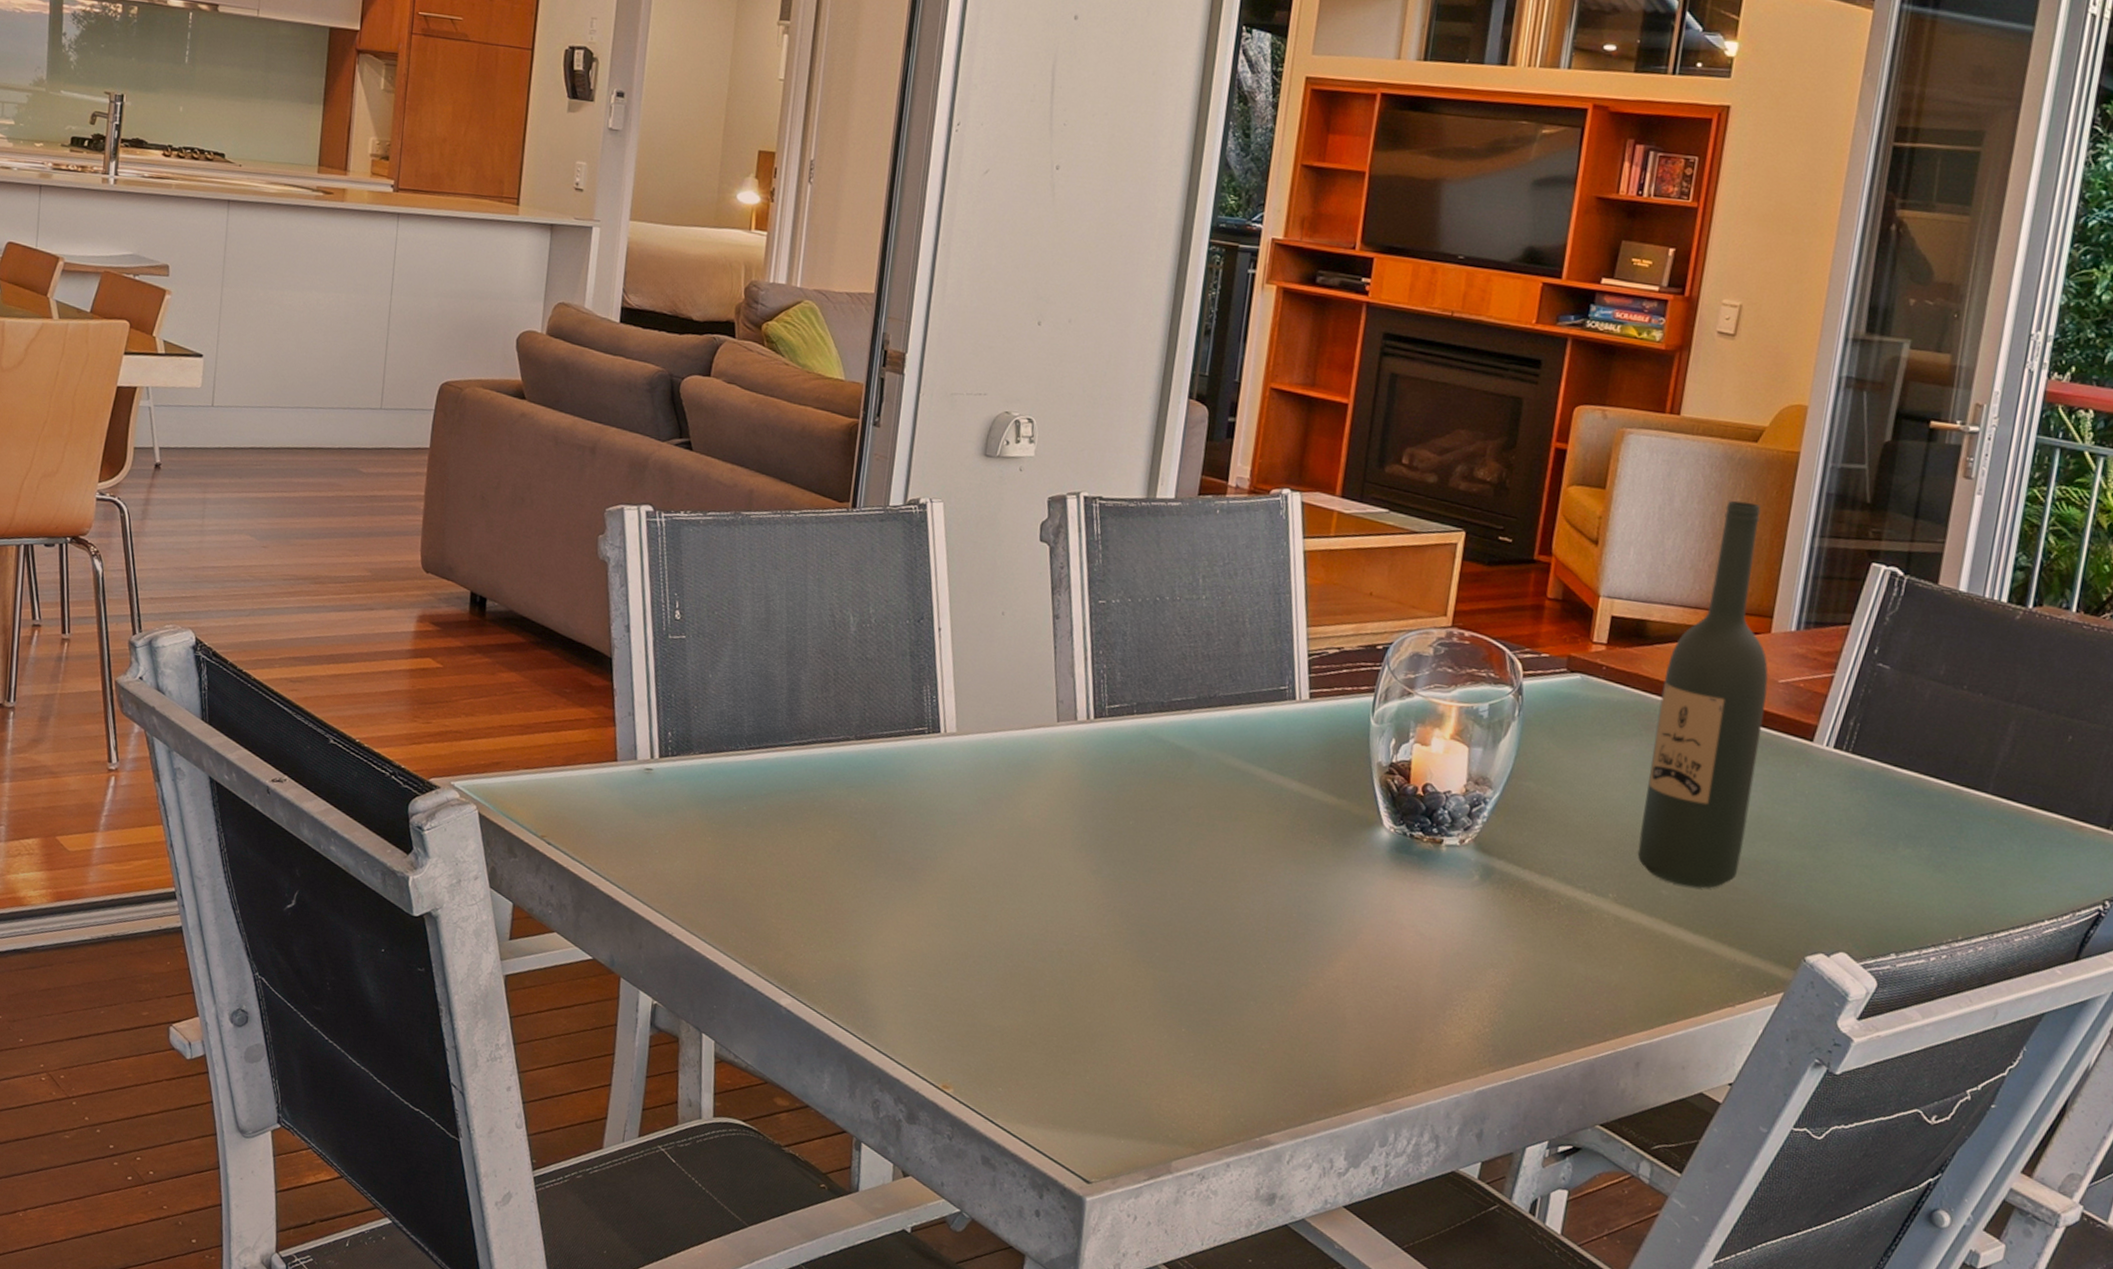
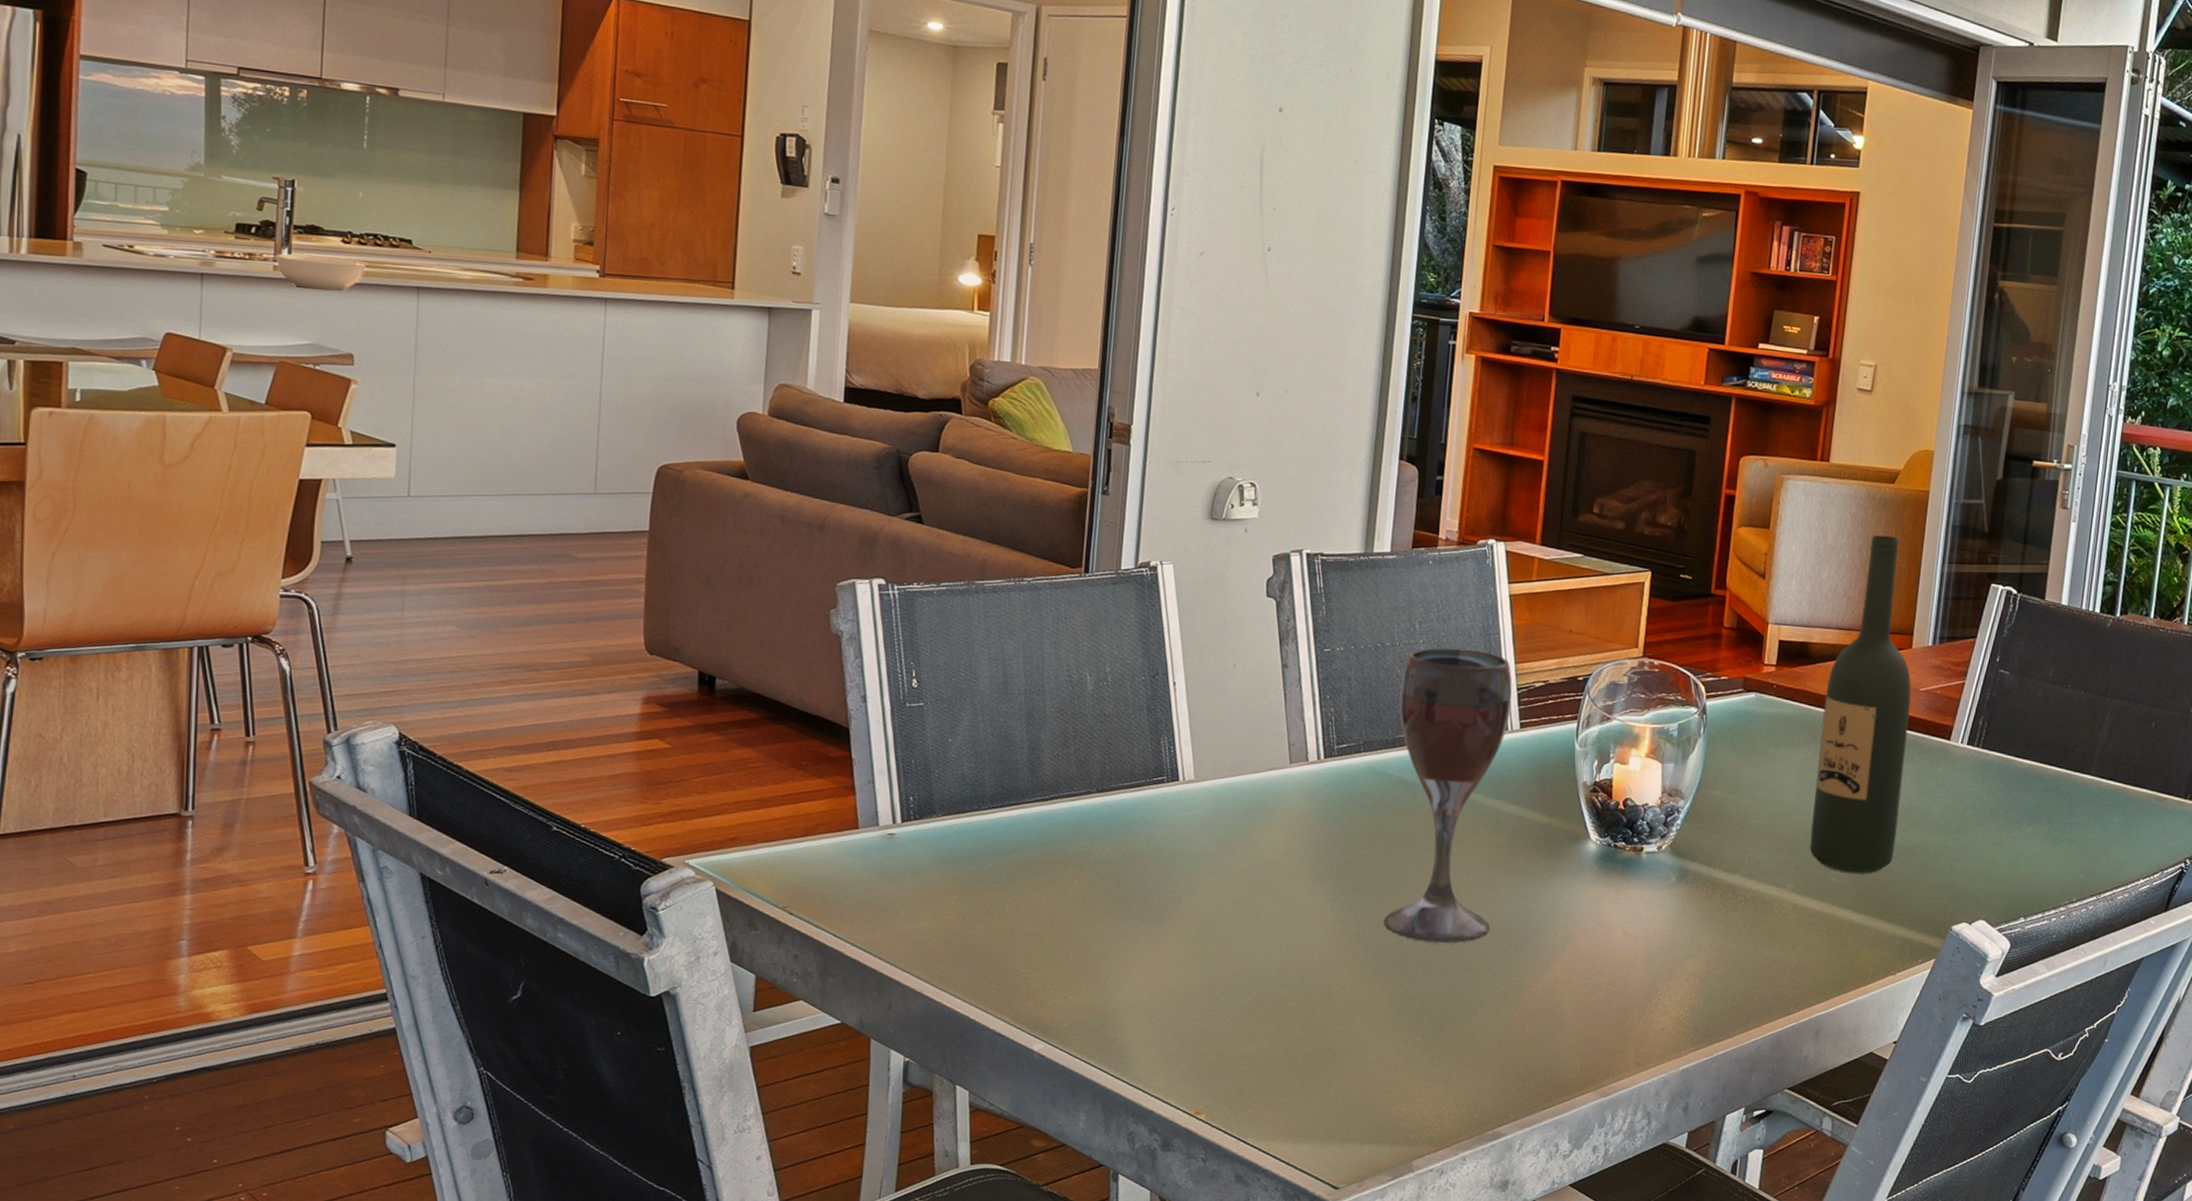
bowl: none [104,166,184,204] -> present [275,253,367,292]
cup: none [1150,605,1303,930] -> present [1383,648,1513,944]

